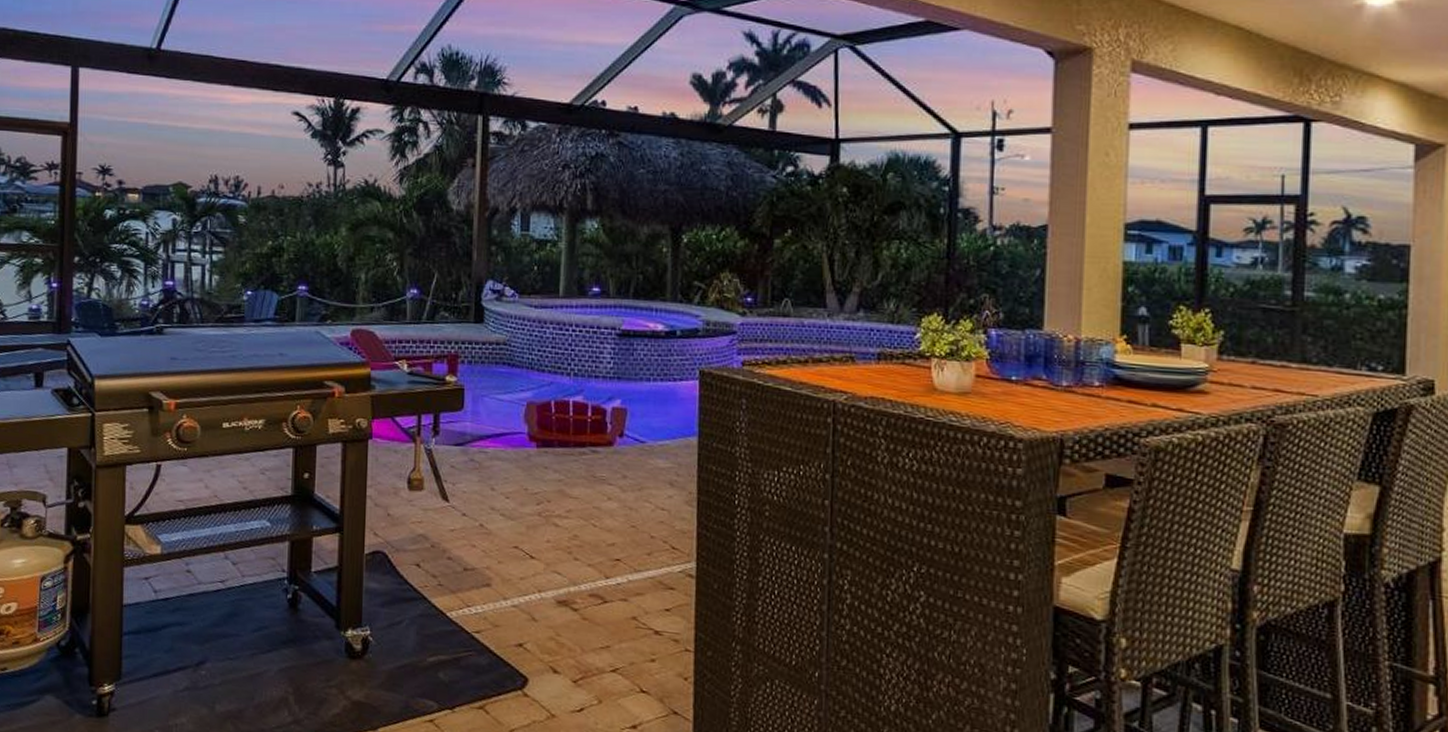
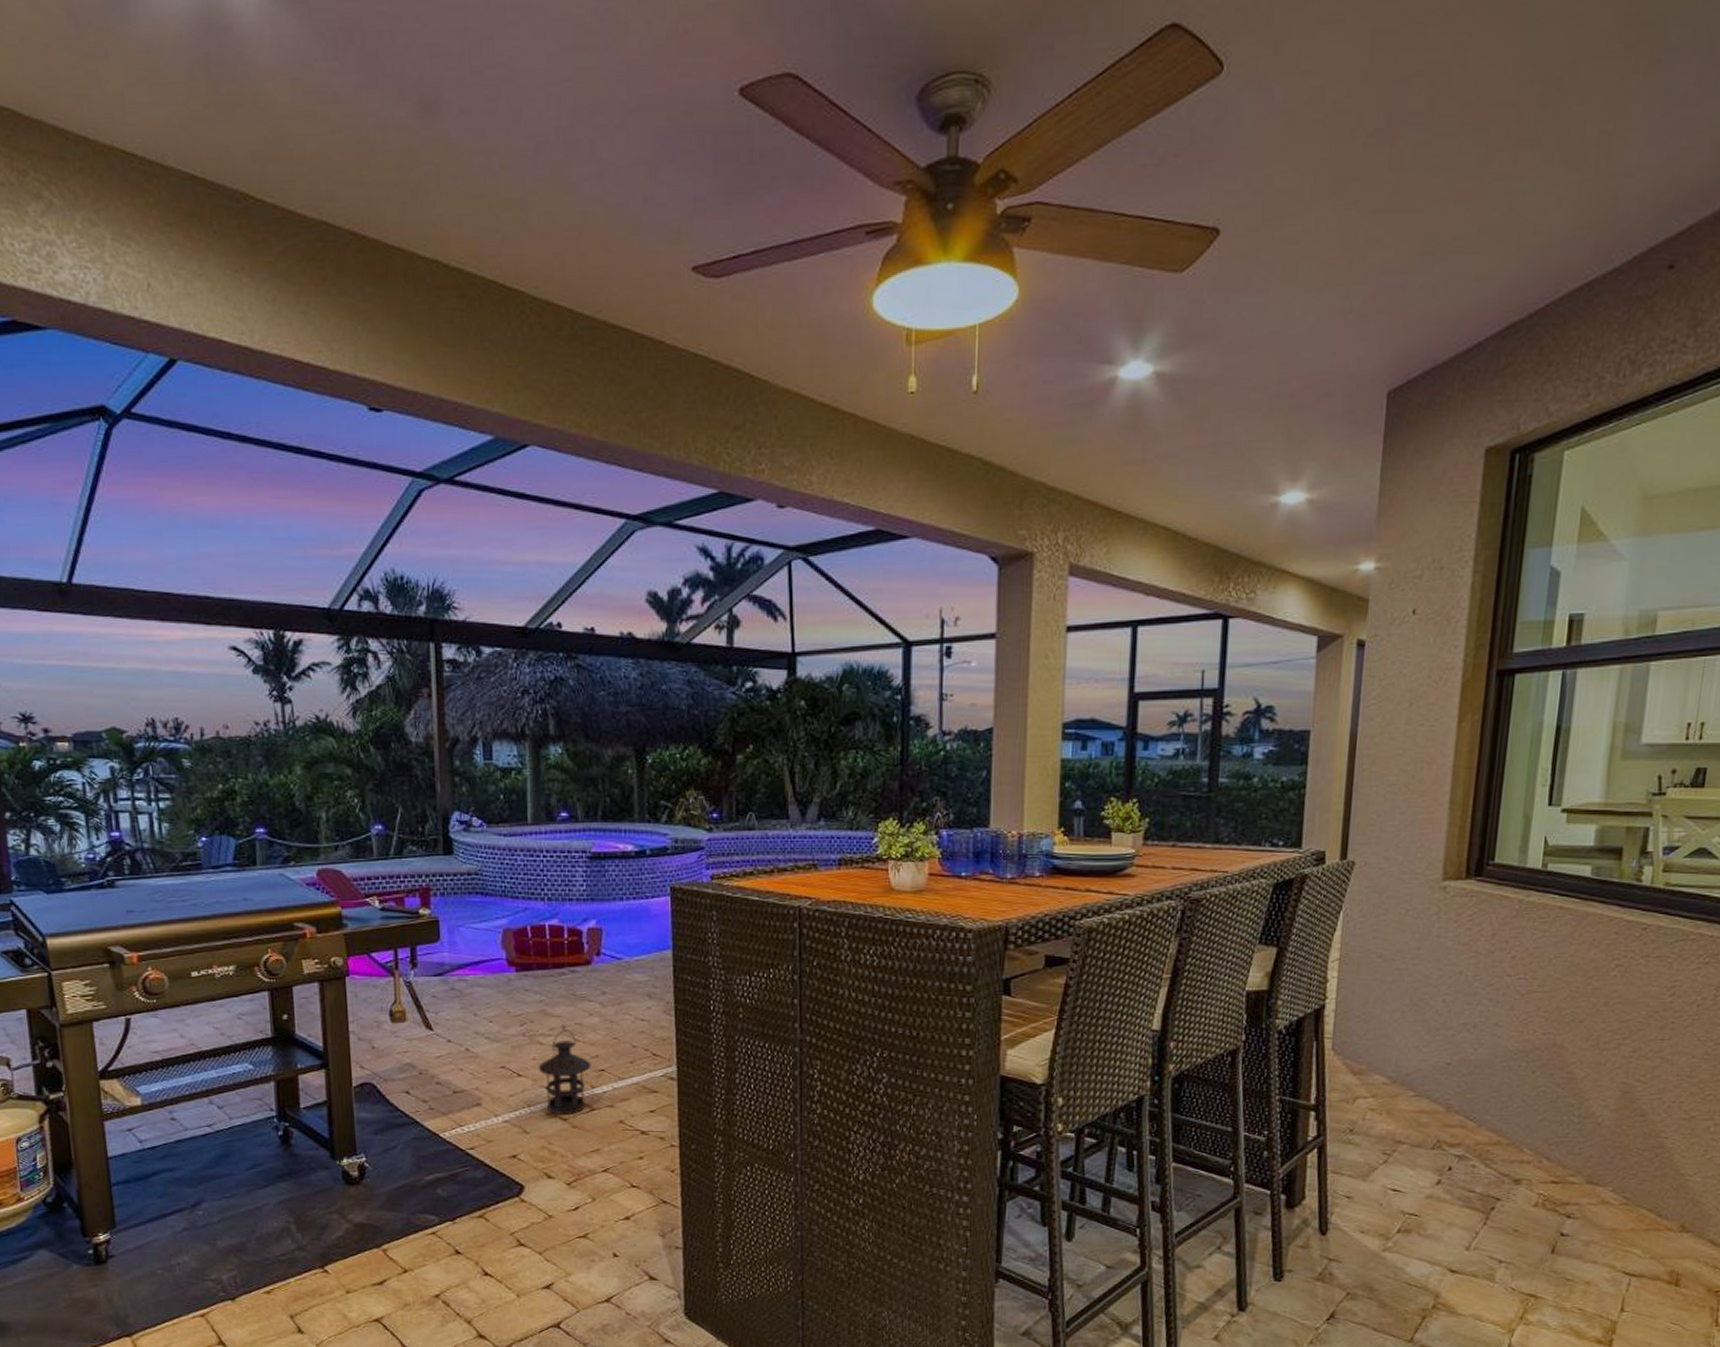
lantern: none [551,506,607,606] -> present [538,1024,592,1116]

